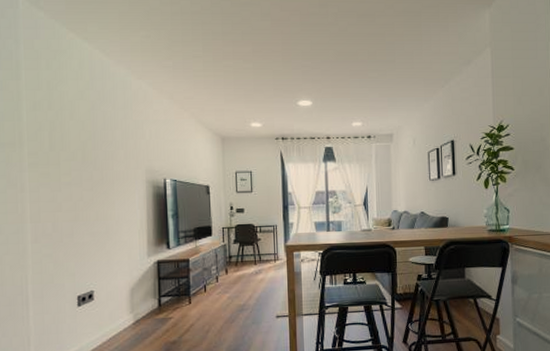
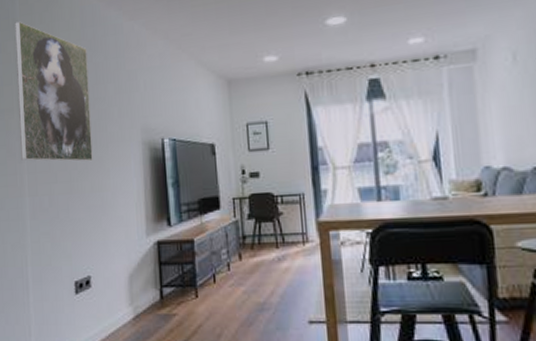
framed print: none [18,64,99,194] -> present [15,21,93,162]

